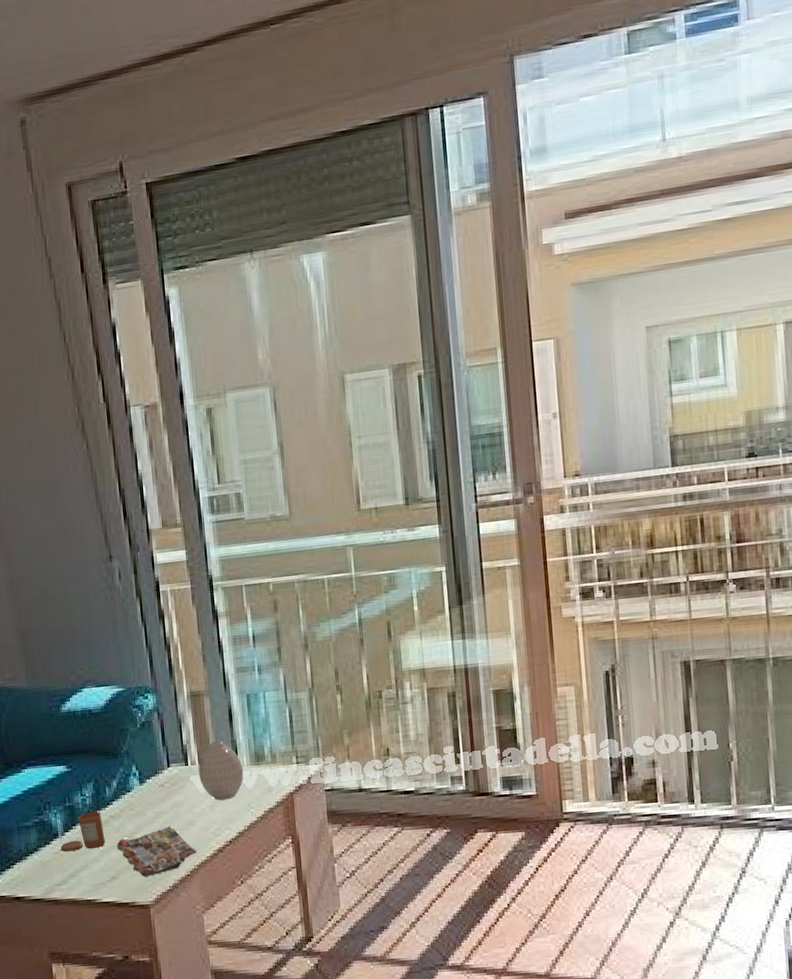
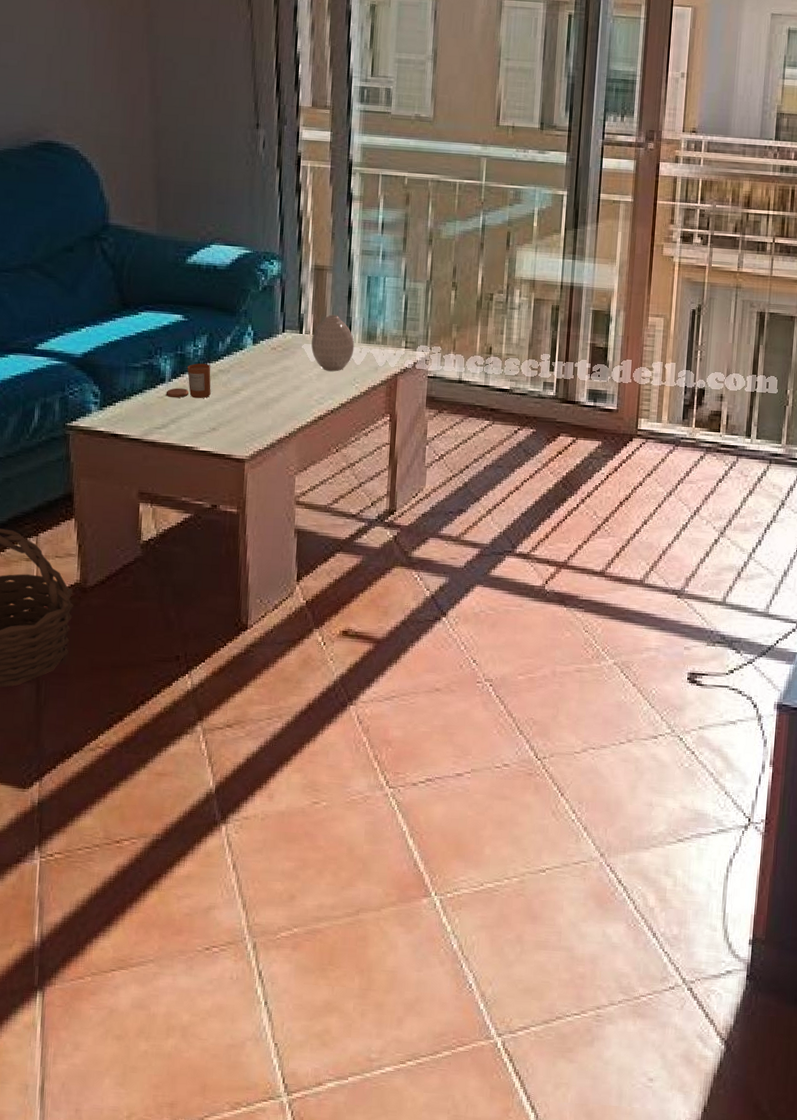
magazine: present [116,825,197,877] -> none [221,387,299,432]

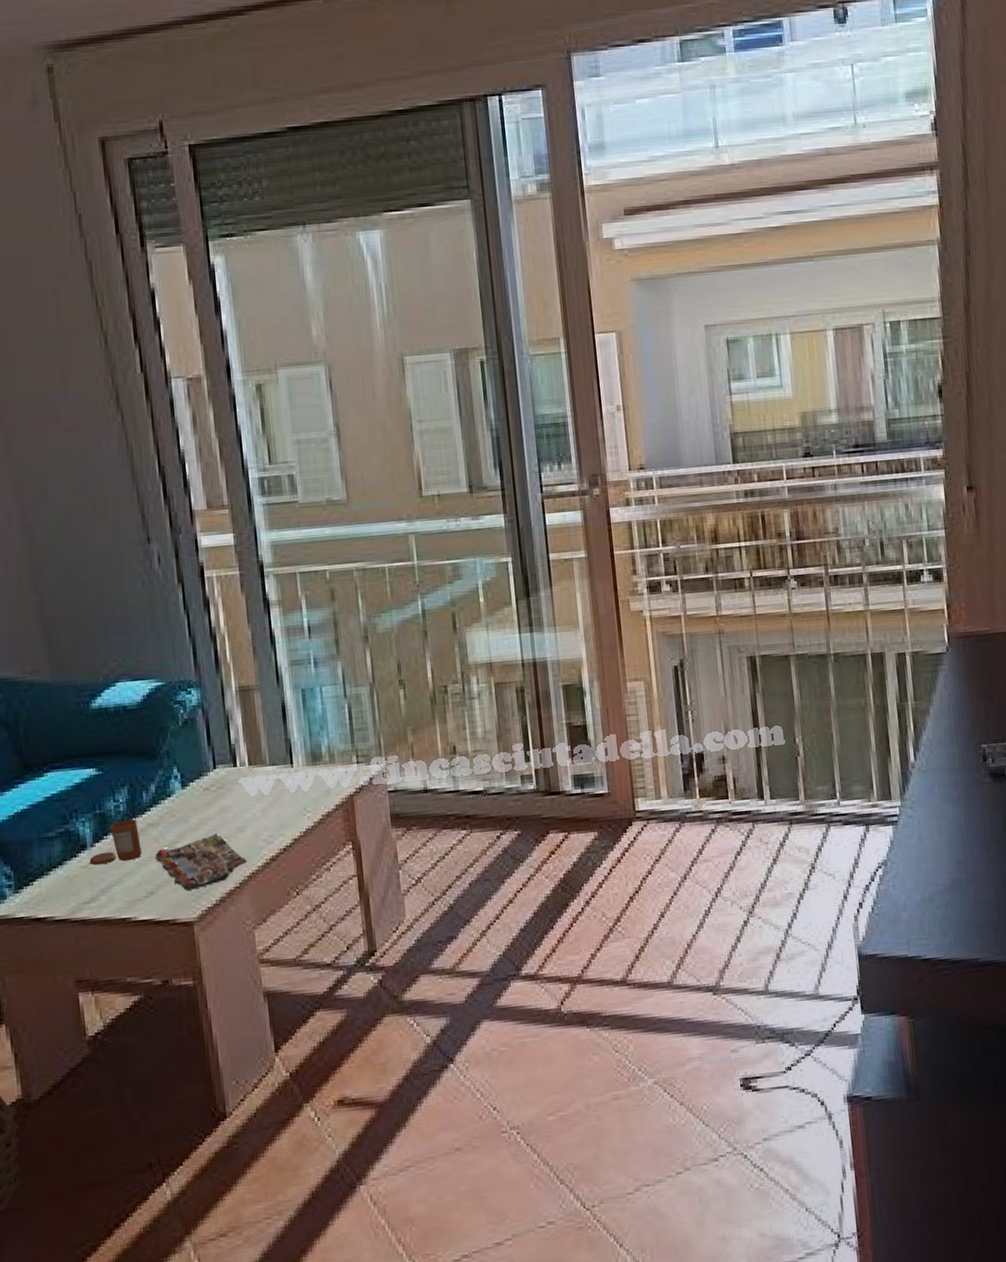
magazine: none [221,387,299,432] -> present [155,832,247,891]
vase: present [311,314,355,372] -> none [248,739,299,805]

